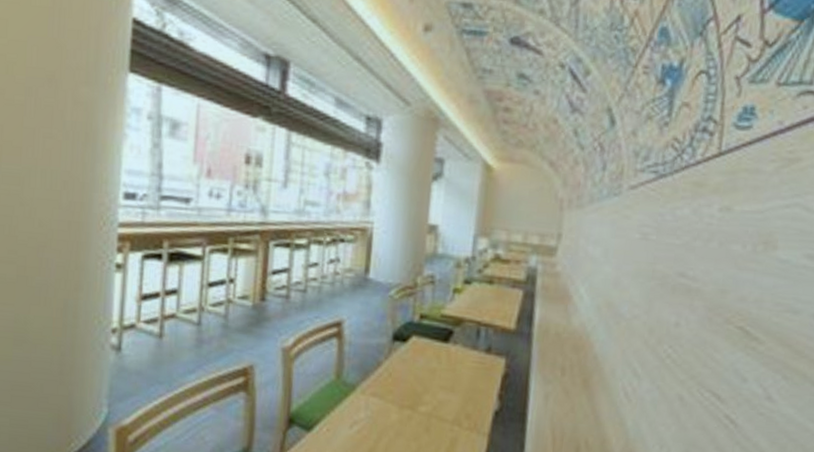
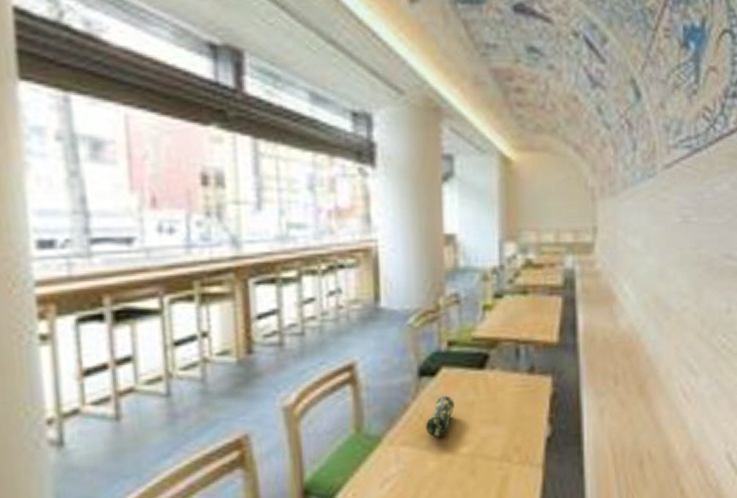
pencil case: none [393,359,420,394] -> present [426,395,455,437]

